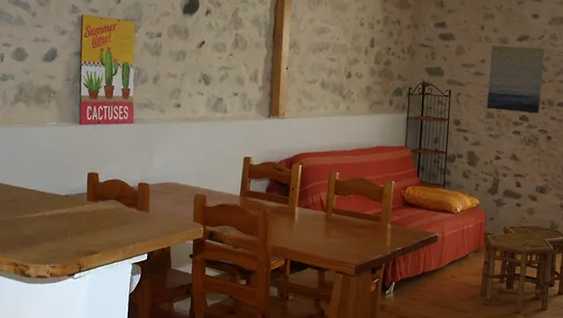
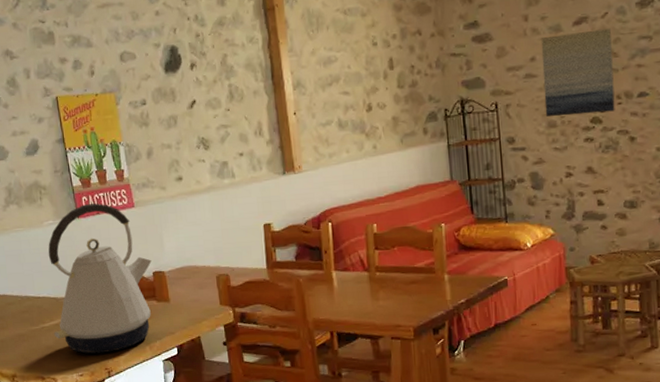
kettle: none [35,113,139,250] -> present [48,203,152,354]

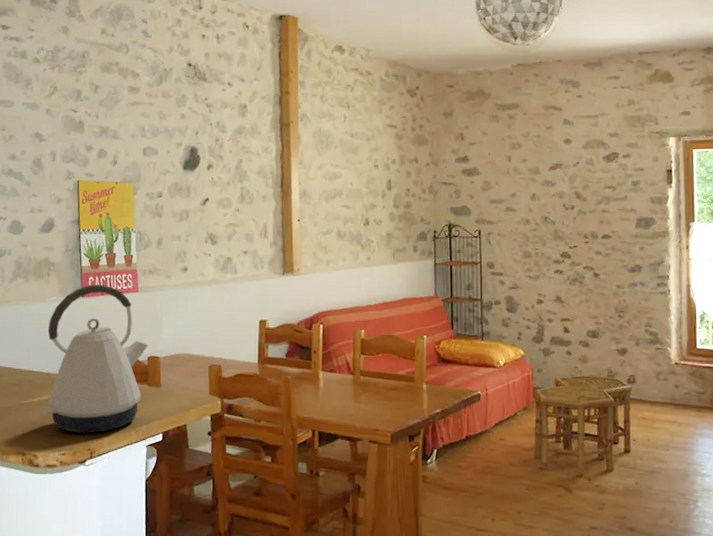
wall art: present [540,28,615,117] -> none [521,176,582,249]

